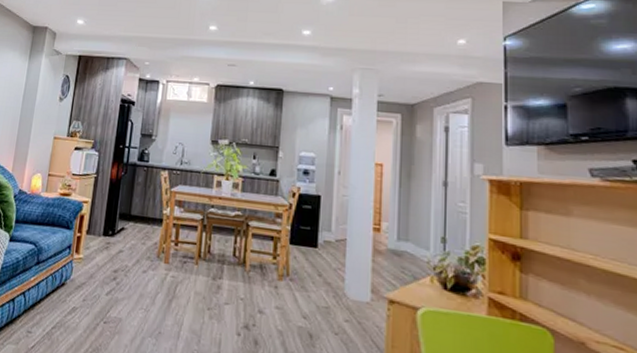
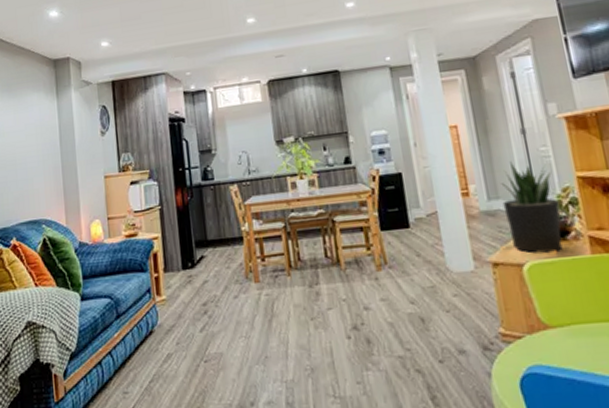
planter: none [410,209,466,305] -> present [501,161,563,253]

